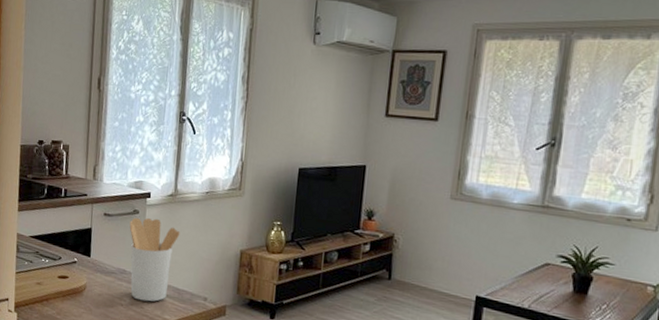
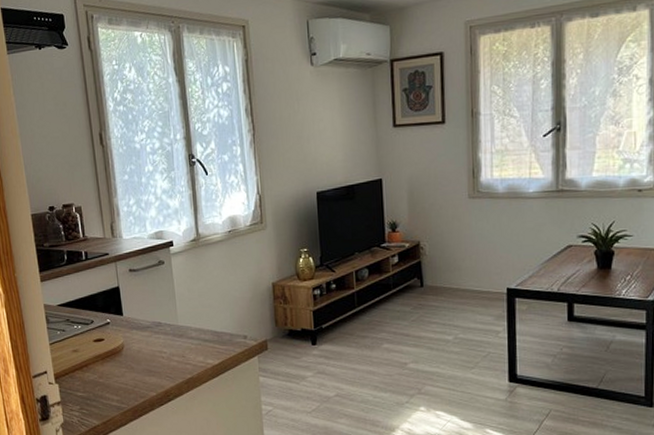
utensil holder: present [129,217,180,302] -> none [157,265,210,350]

